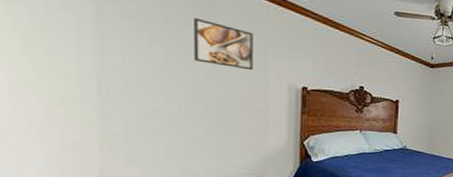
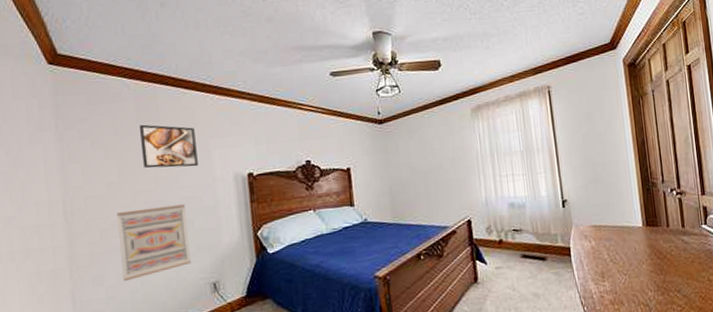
wall art: none [158,99,235,166] -> present [116,204,192,282]

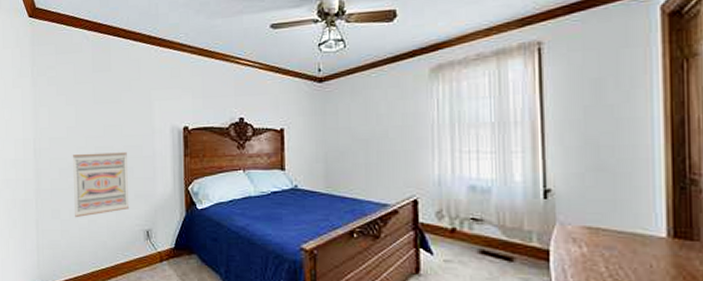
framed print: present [140,124,198,169] -> none [95,74,140,117]

